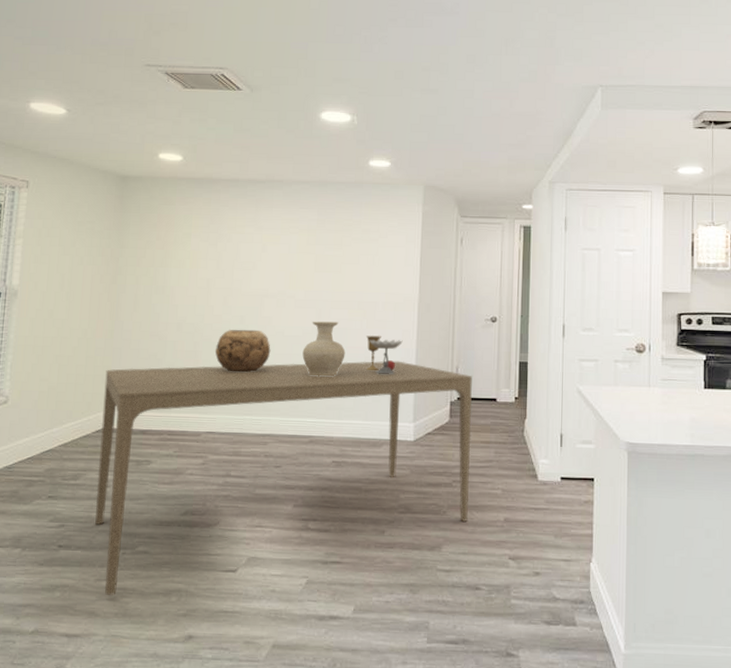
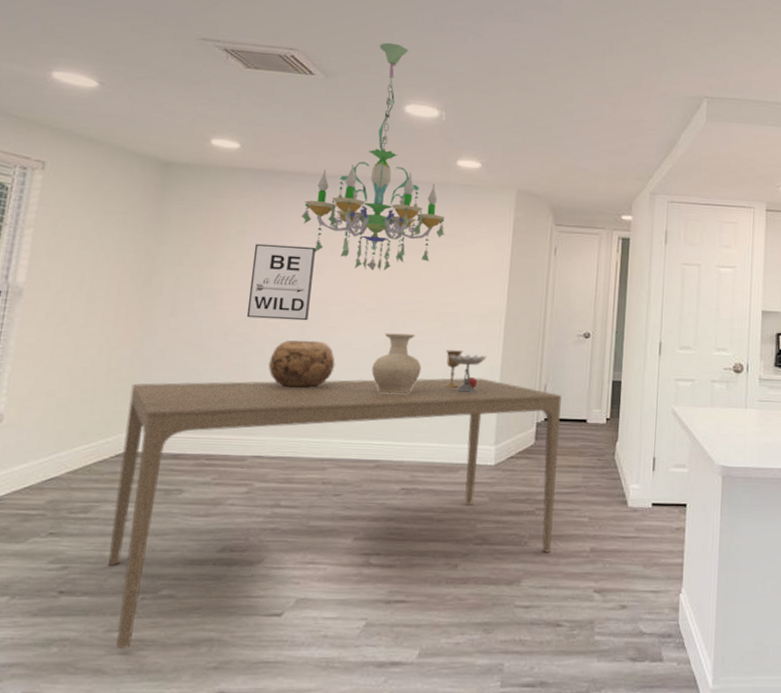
wall art: none [195,244,250,312] -> present [246,243,316,321]
chandelier: none [237,56,361,265] -> present [302,42,445,271]

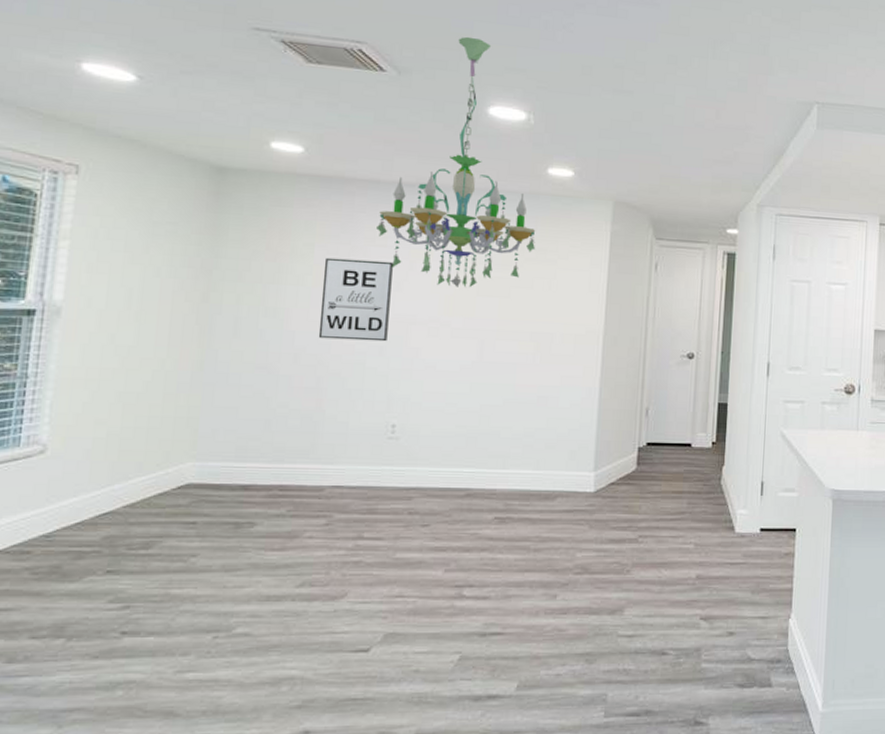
dining table: present [108,378,562,648] -> none [174,401,664,690]
decorative bowl: present [268,340,335,389] -> none [344,362,419,414]
vase: present [371,333,422,395] -> none [459,354,514,419]
goblet: present [443,350,487,393] -> none [537,372,584,417]

